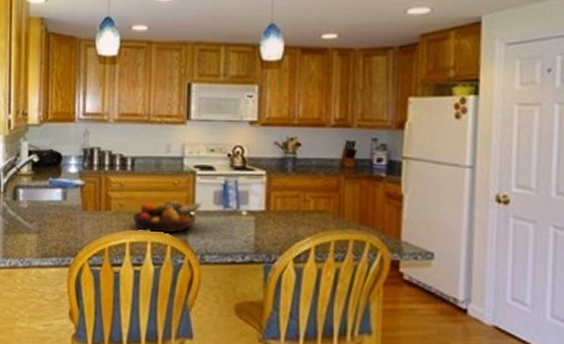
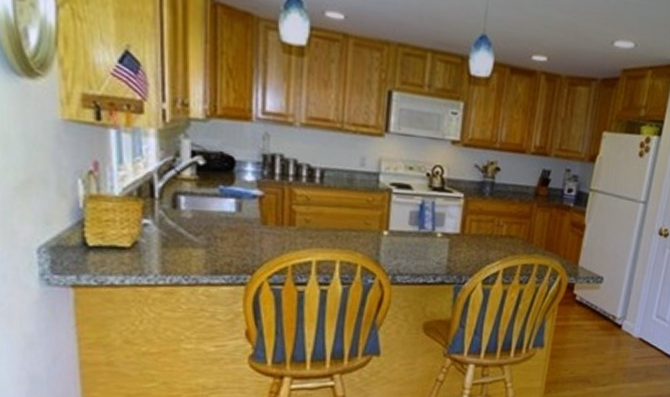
fruit bowl: present [132,200,201,234] -> none [319,218,396,253]

